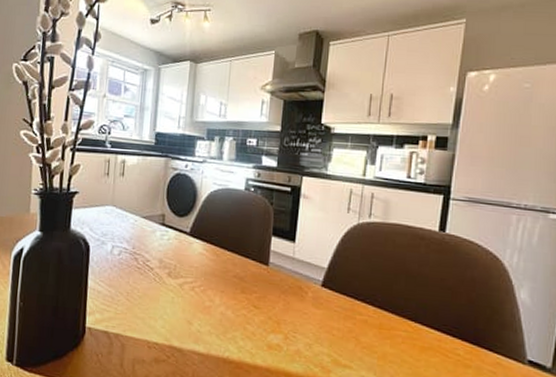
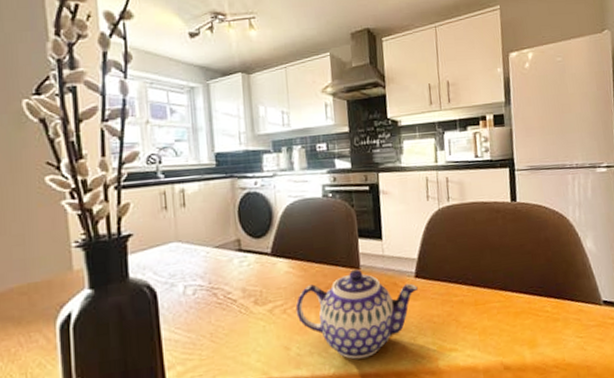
teapot: none [203,264,322,351] -> present [295,269,418,360]

